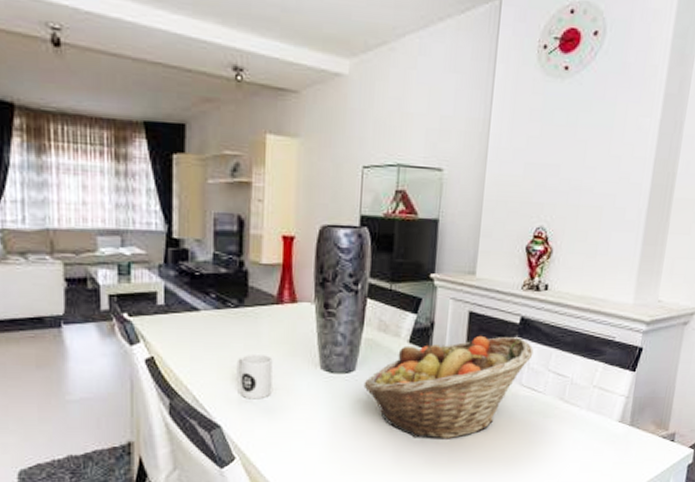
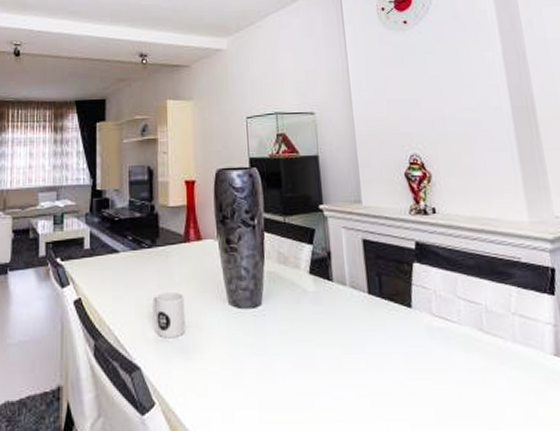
fruit basket: present [363,335,534,439] -> none [271,263,437,380]

